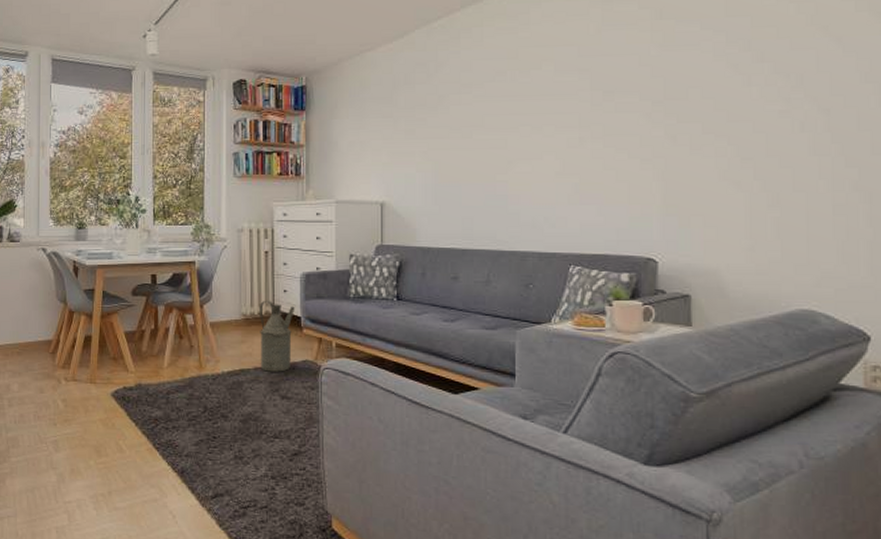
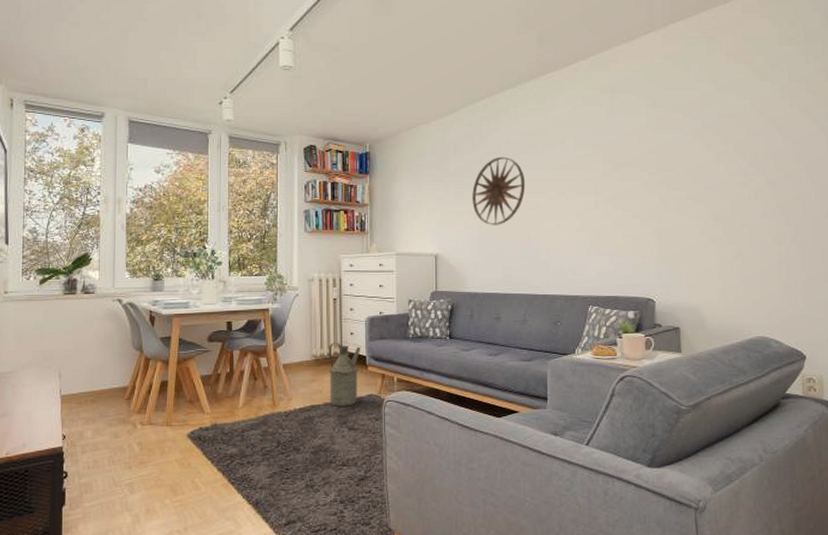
wall art: none [425,86,491,168] -> present [472,156,526,225]

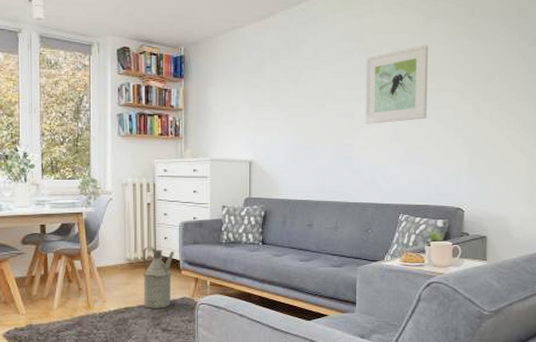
wall art: present [472,156,526,225] -> none [287,63,341,133]
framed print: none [549,137,613,216] -> present [365,45,428,124]

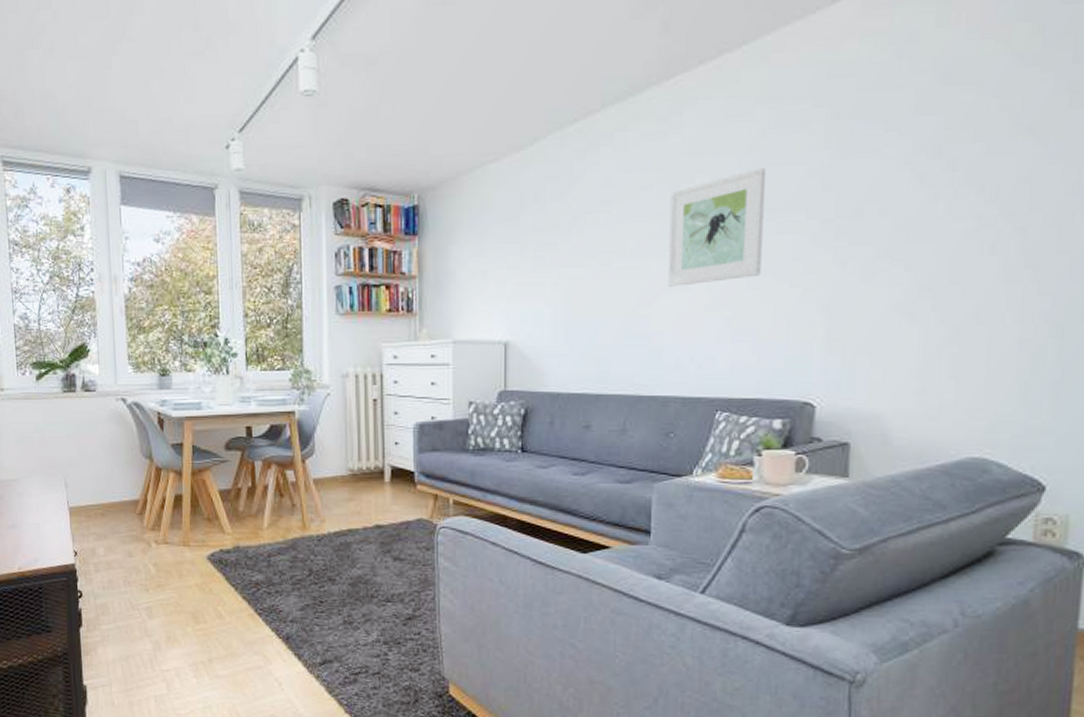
watering can: present [142,246,174,309] -> none [367,453,407,532]

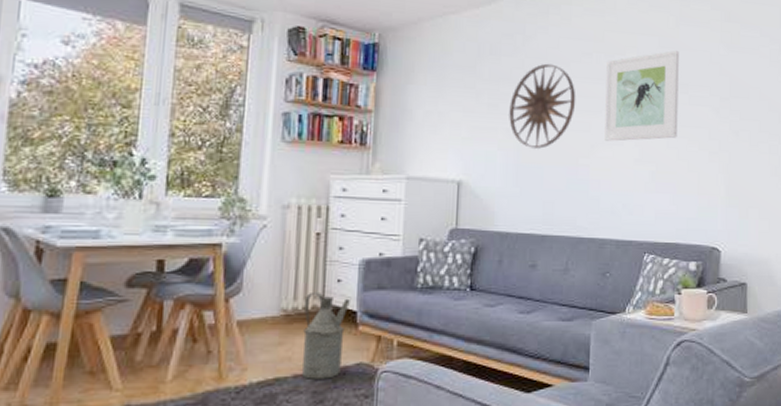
watering can: none [367,453,407,532] -> present [302,291,350,379]
wall art: none [557,204,634,302] -> present [509,63,576,149]

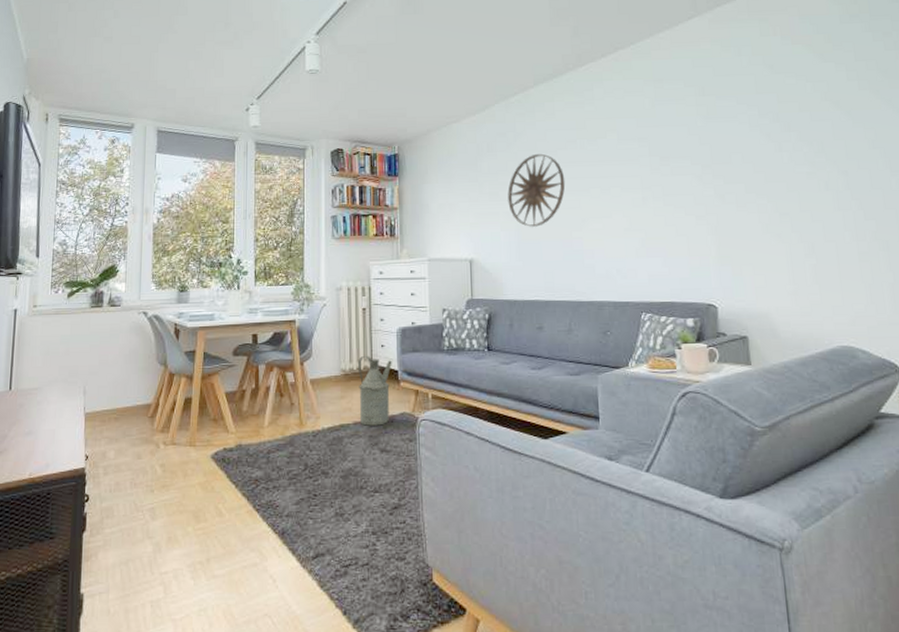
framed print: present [604,50,679,142] -> none [590,128,663,215]

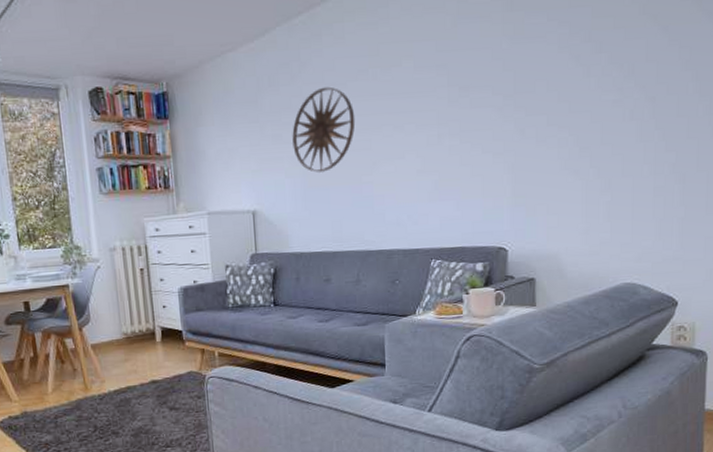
watering can: present [357,355,392,426] -> none [139,317,176,386]

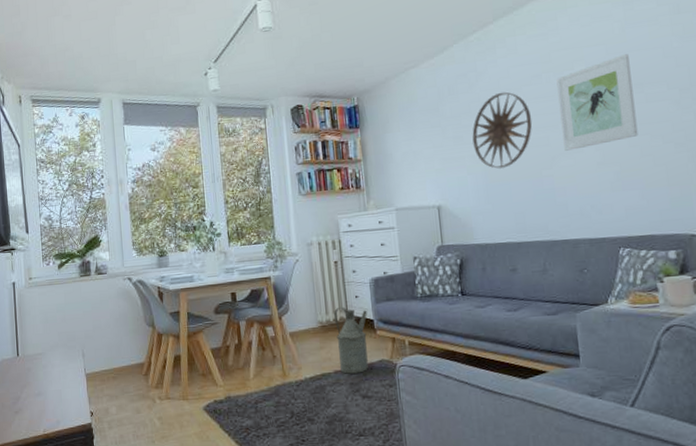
watering can: none [139,317,176,386] -> present [333,306,369,374]
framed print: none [383,53,460,156] -> present [556,54,639,151]

